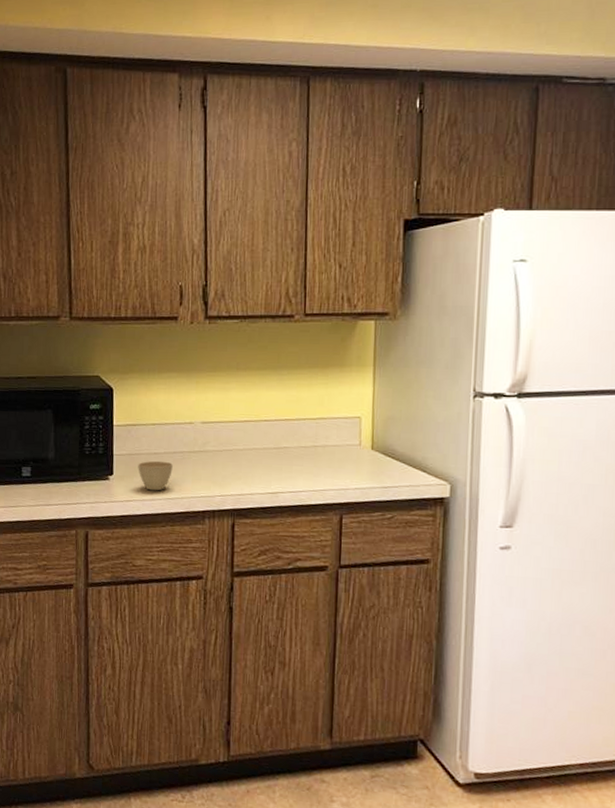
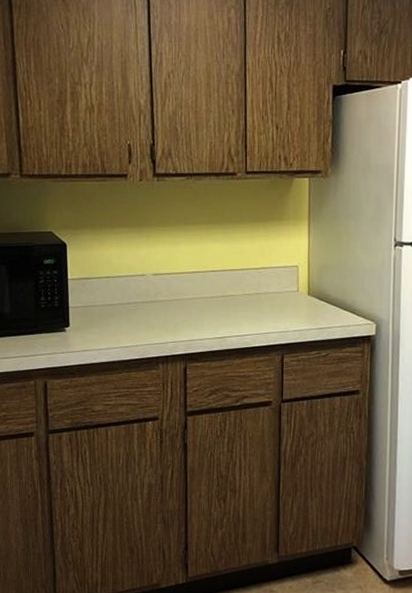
cup: present [138,460,173,491] -> none [93,311,127,340]

